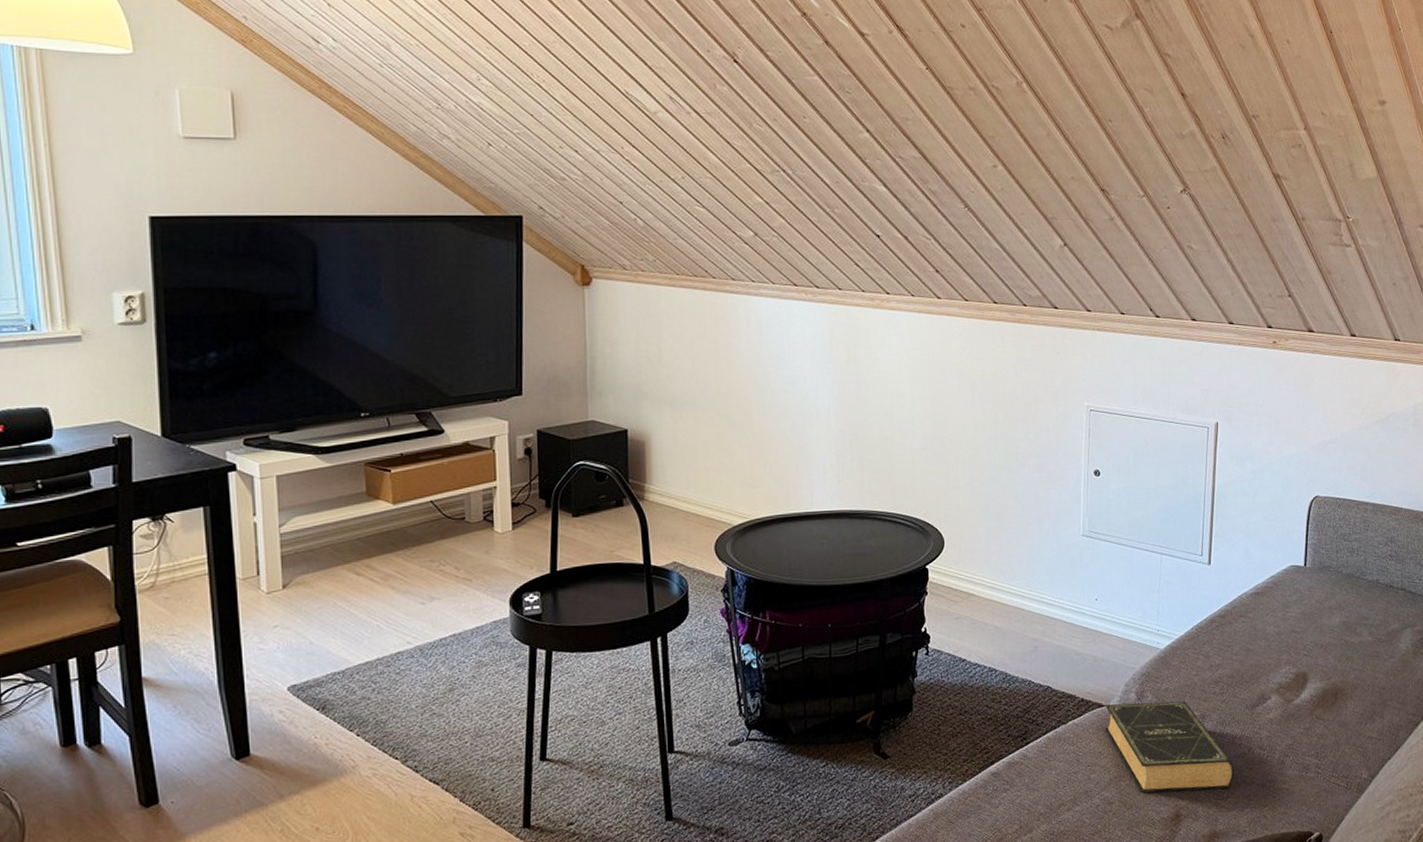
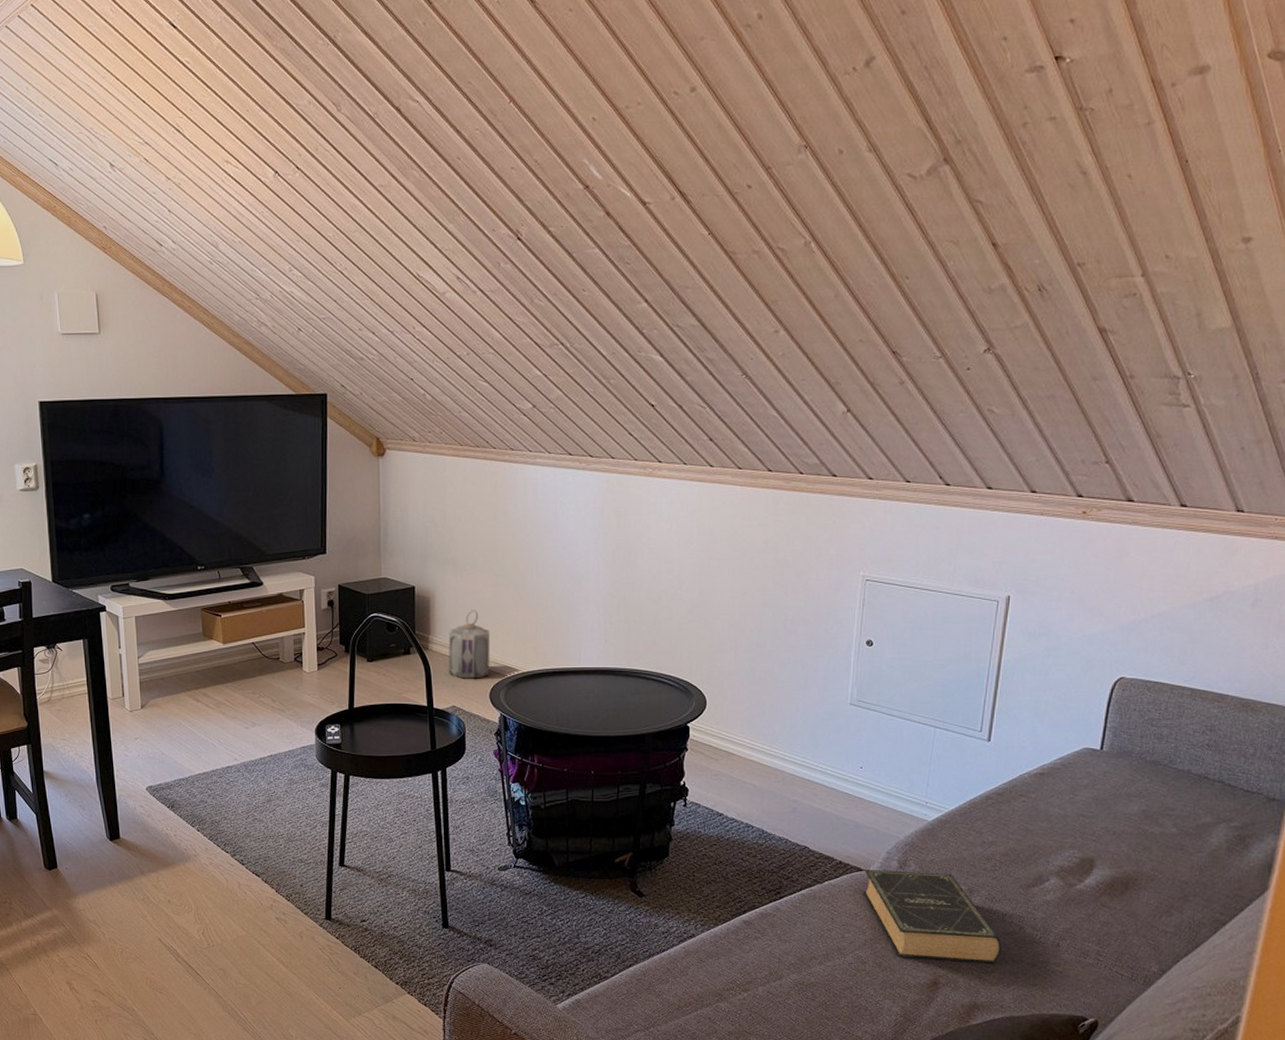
lantern: none [667,453,715,531] -> present [448,610,490,679]

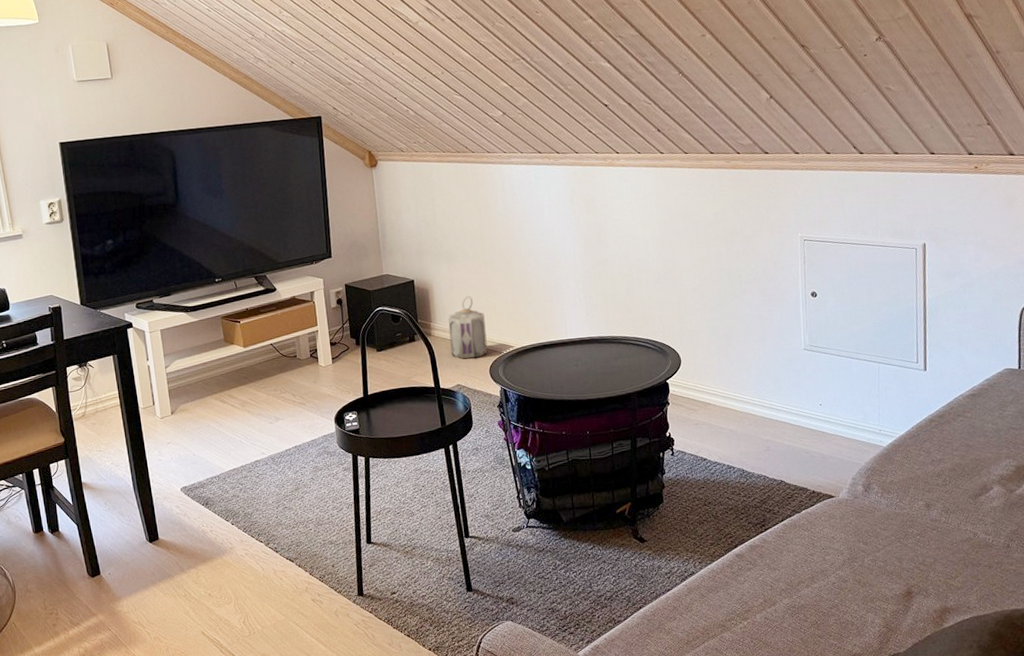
book: present [862,870,1002,963] -> none [835,492,962,572]

